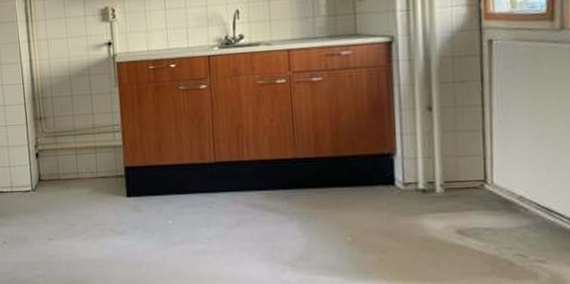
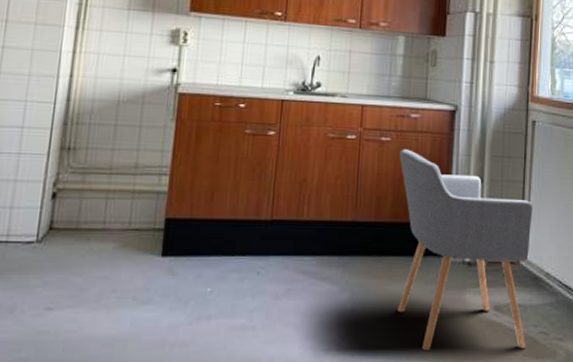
chair: none [333,86,500,272] -> present [397,149,533,351]

